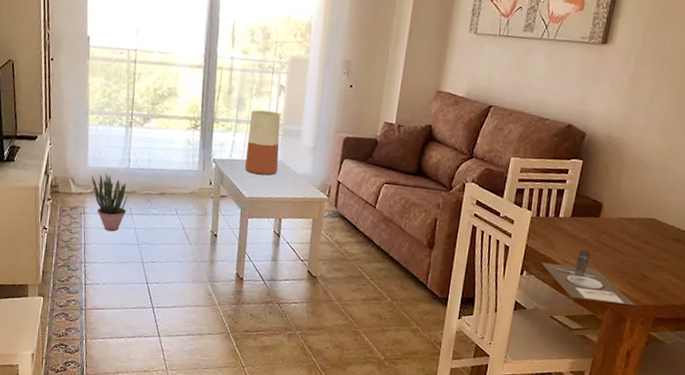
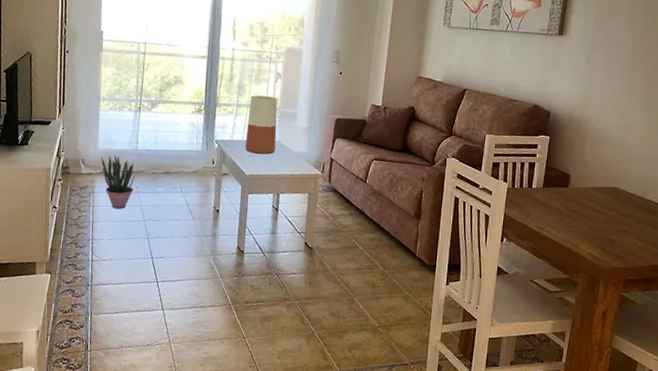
place setting: present [542,250,635,306] -> none [519,217,606,269]

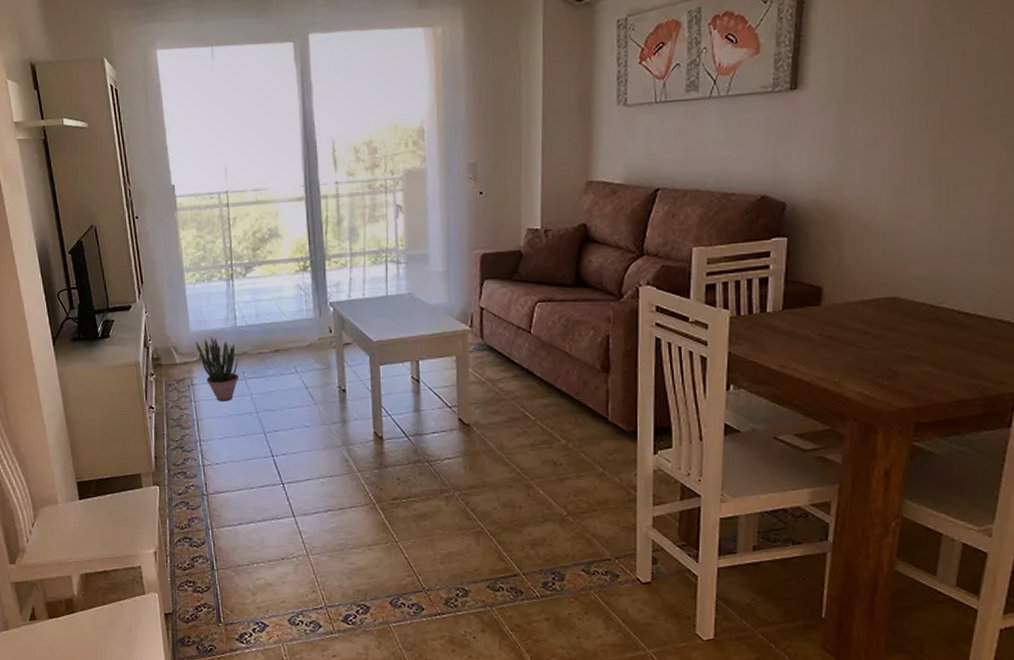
vase: present [245,95,278,154] -> none [366,236,407,313]

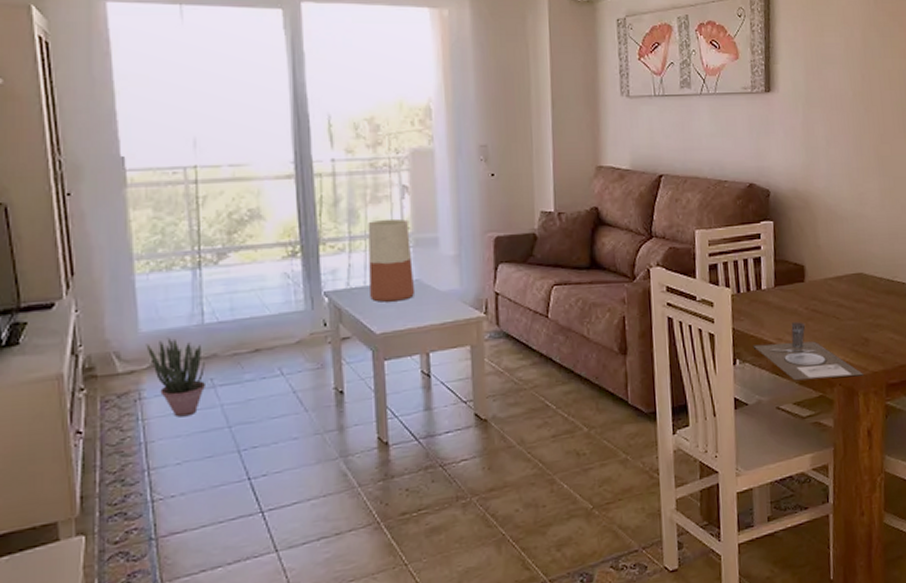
vase: none [366,236,407,313] -> present [368,218,416,302]
place setting: none [752,349,886,412] -> present [754,322,864,381]

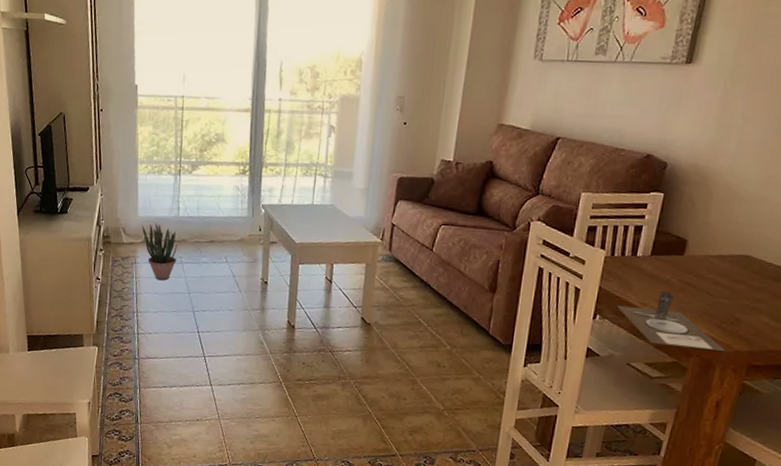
vase: present [368,218,416,302] -> none [295,152,331,220]

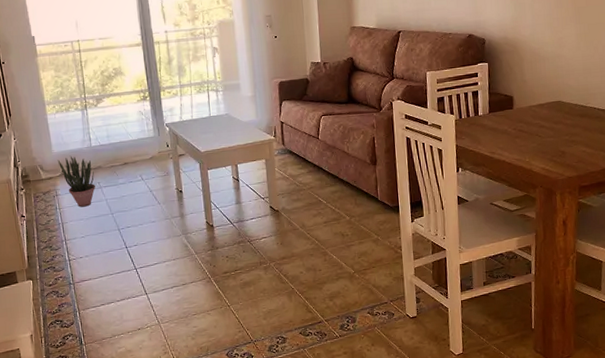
place setting: present [617,291,726,352] -> none [473,139,560,184]

